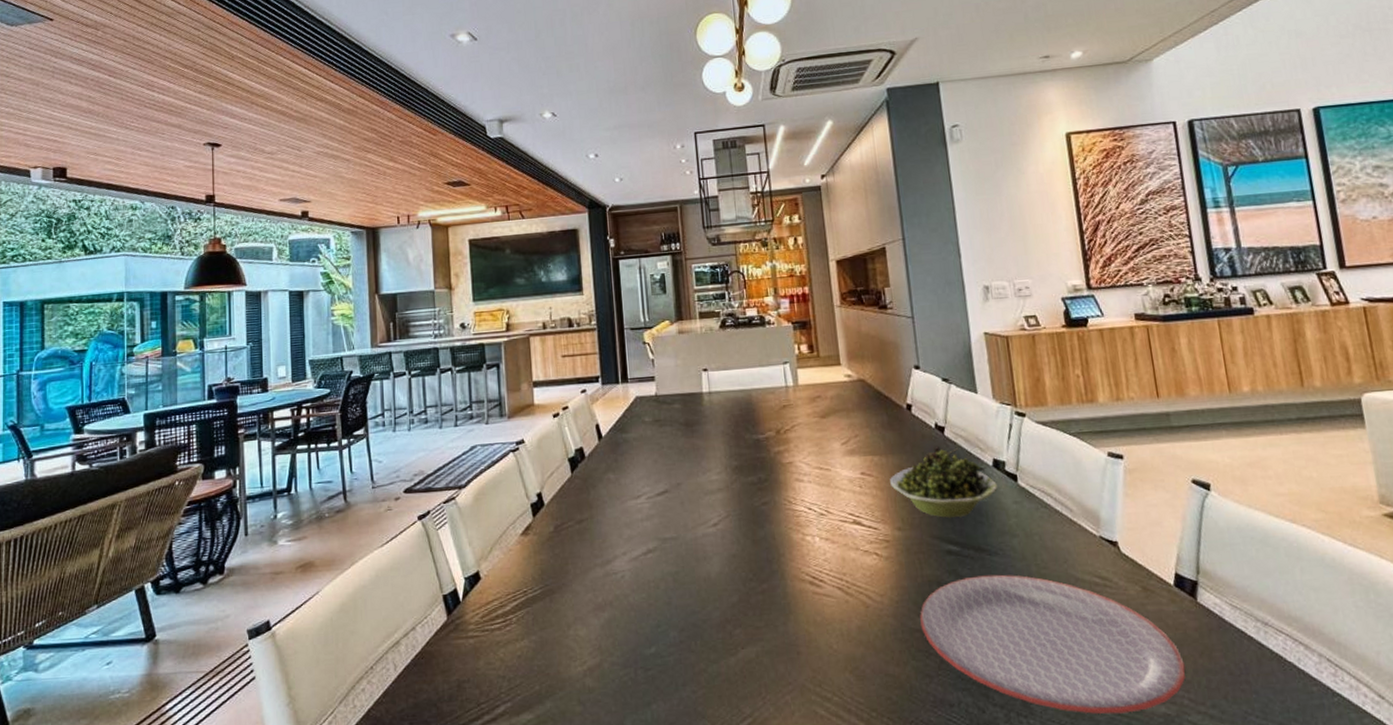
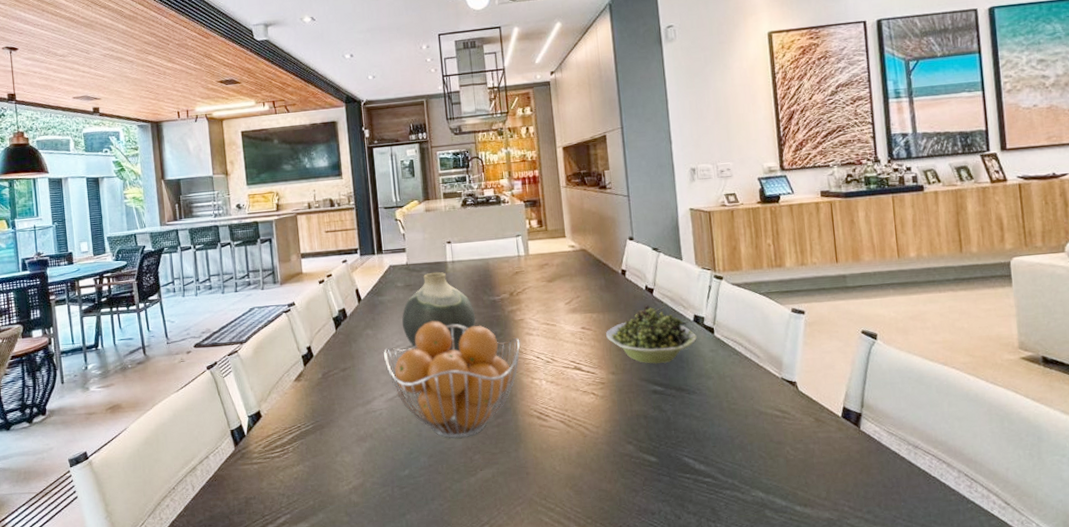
fruit basket: none [627,463,789,609] -> present [384,321,521,439]
vase: none [649,405,736,502] -> present [401,272,476,353]
plate: present [920,574,1186,714] -> none [629,409,847,519]

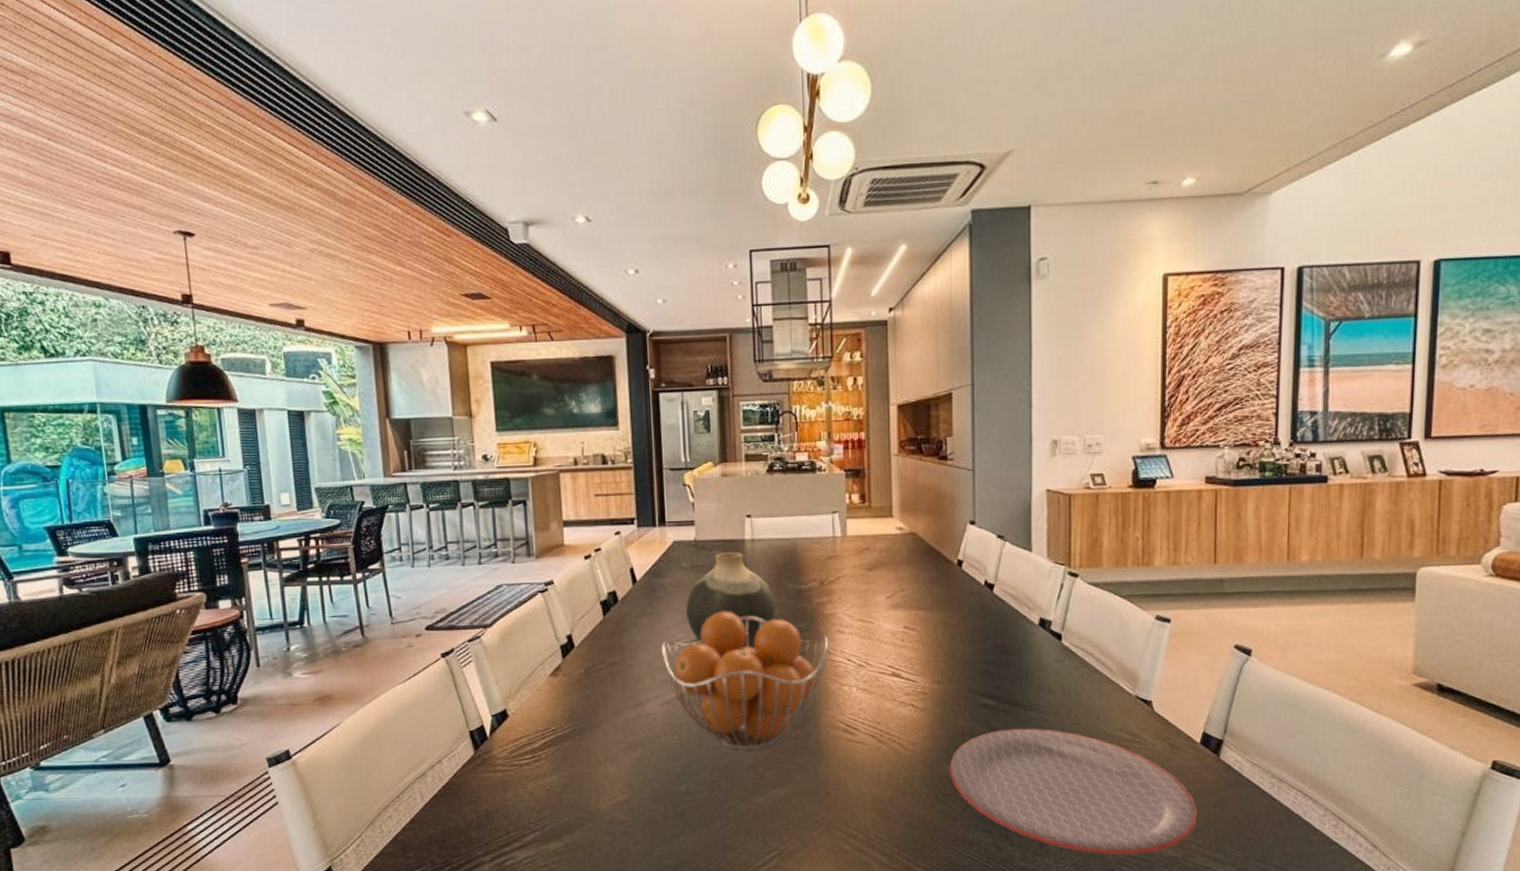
bowl: present [606,305,697,364] -> none [933,604,1040,673]
plate: none [629,409,847,519] -> present [950,728,1198,856]

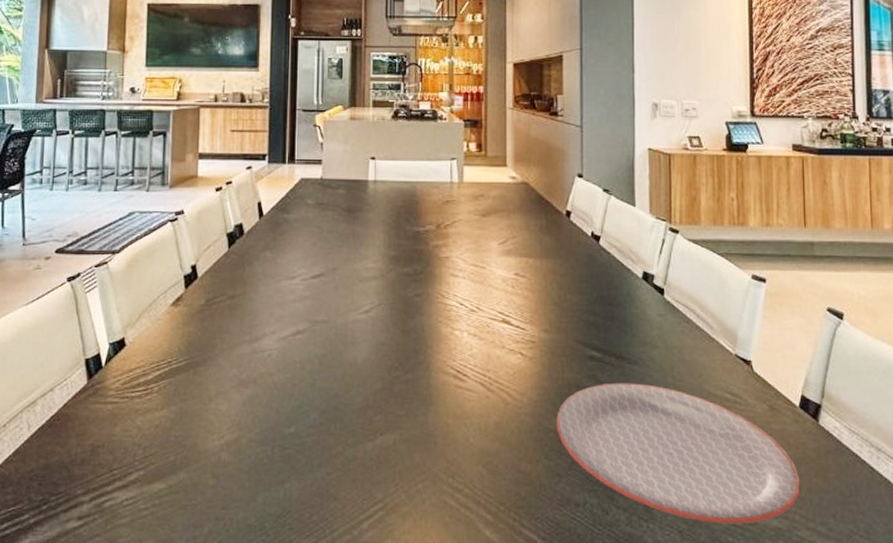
fruit basket: present [662,611,829,752] -> none [282,249,443,394]
vase: present [685,552,776,650] -> none [307,192,394,290]

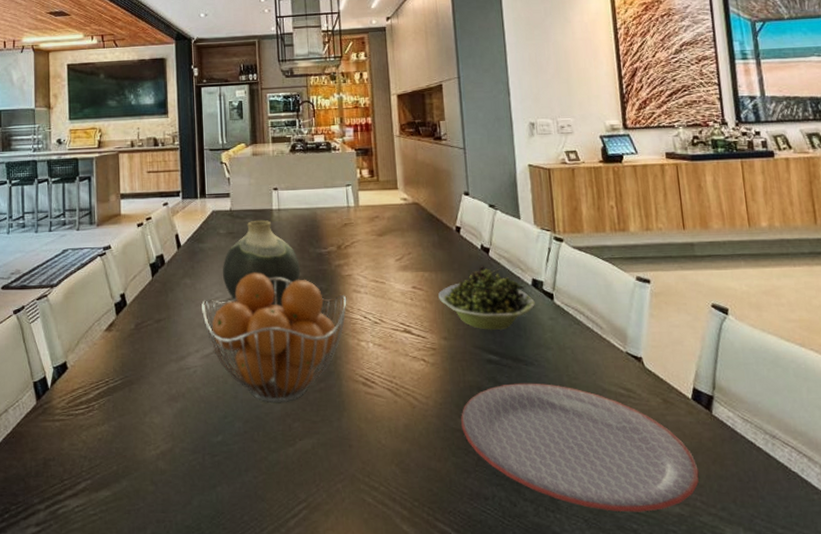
fruit basket: none [282,249,443,394] -> present [201,272,347,404]
vase: none [307,192,394,290] -> present [222,220,300,308]
bowl: none [542,255,644,324] -> present [438,266,535,330]

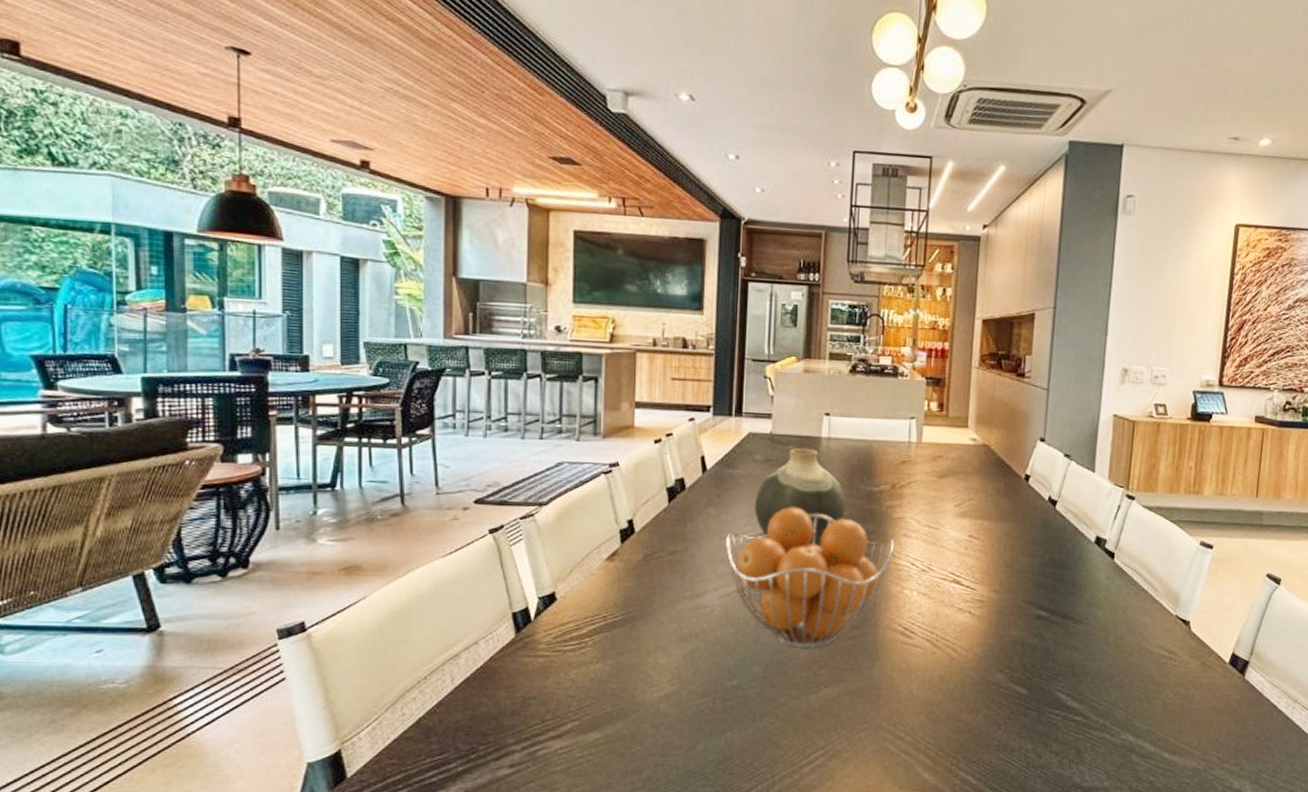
bowl: present [438,266,535,330] -> none [995,519,1095,586]
plate: present [461,383,699,512] -> none [999,640,1221,766]

